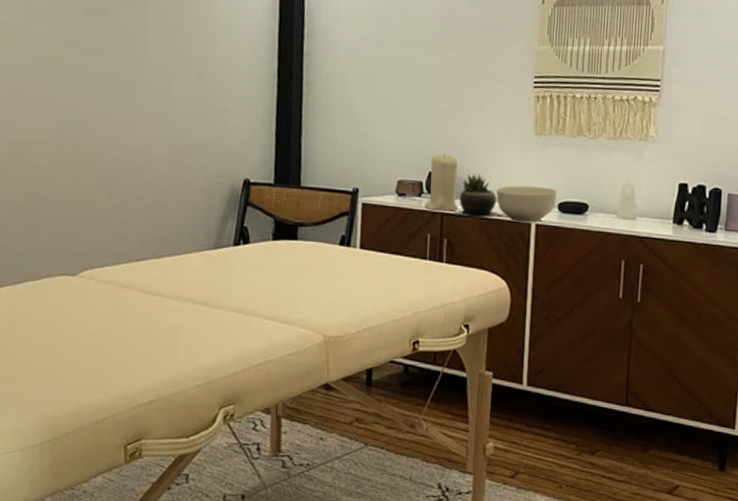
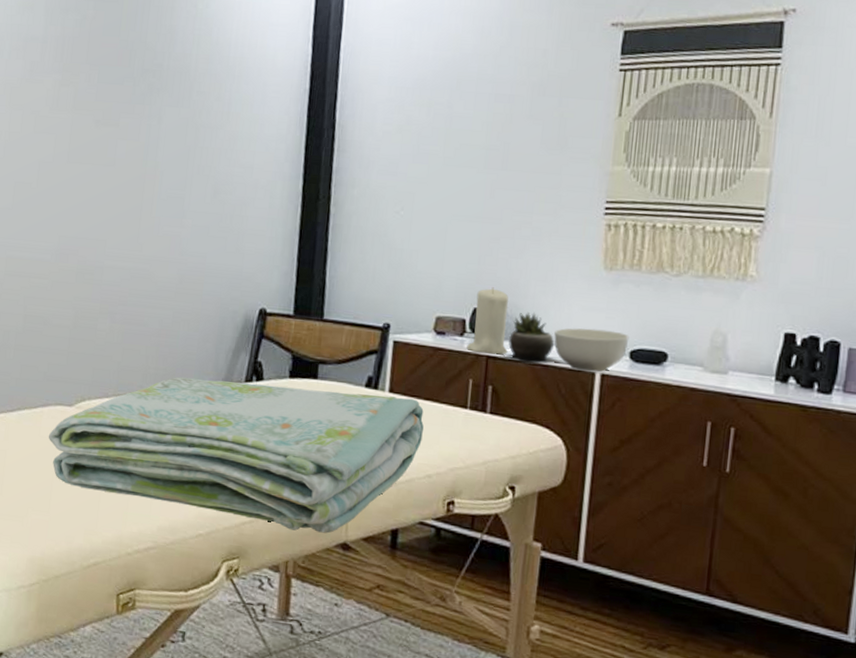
towel: none [54,243,391,377] -> present [48,376,424,534]

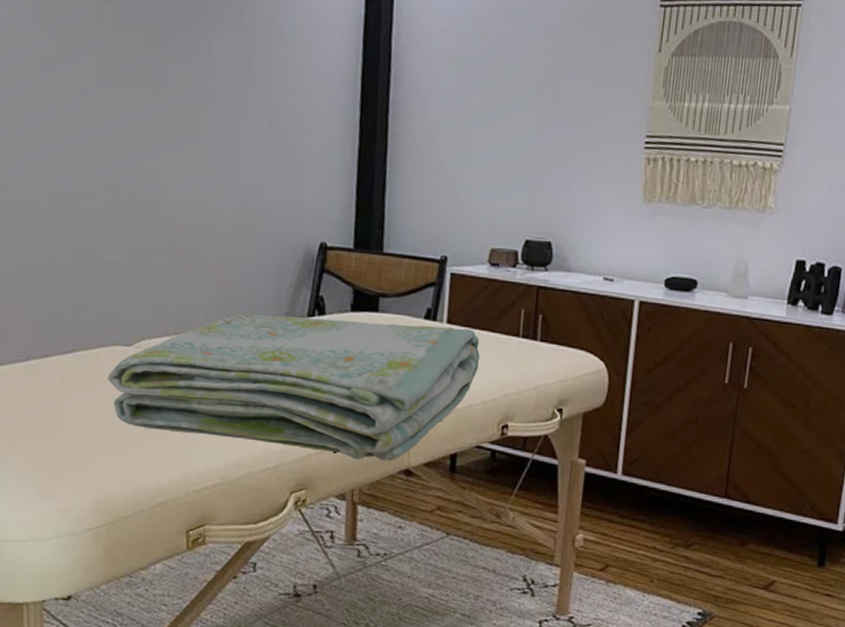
candle: present [466,287,508,355] -> none [519,219,557,285]
succulent plant: present [500,312,563,365] -> none [549,243,606,294]
bowl: present [554,328,630,373] -> none [598,258,665,300]

